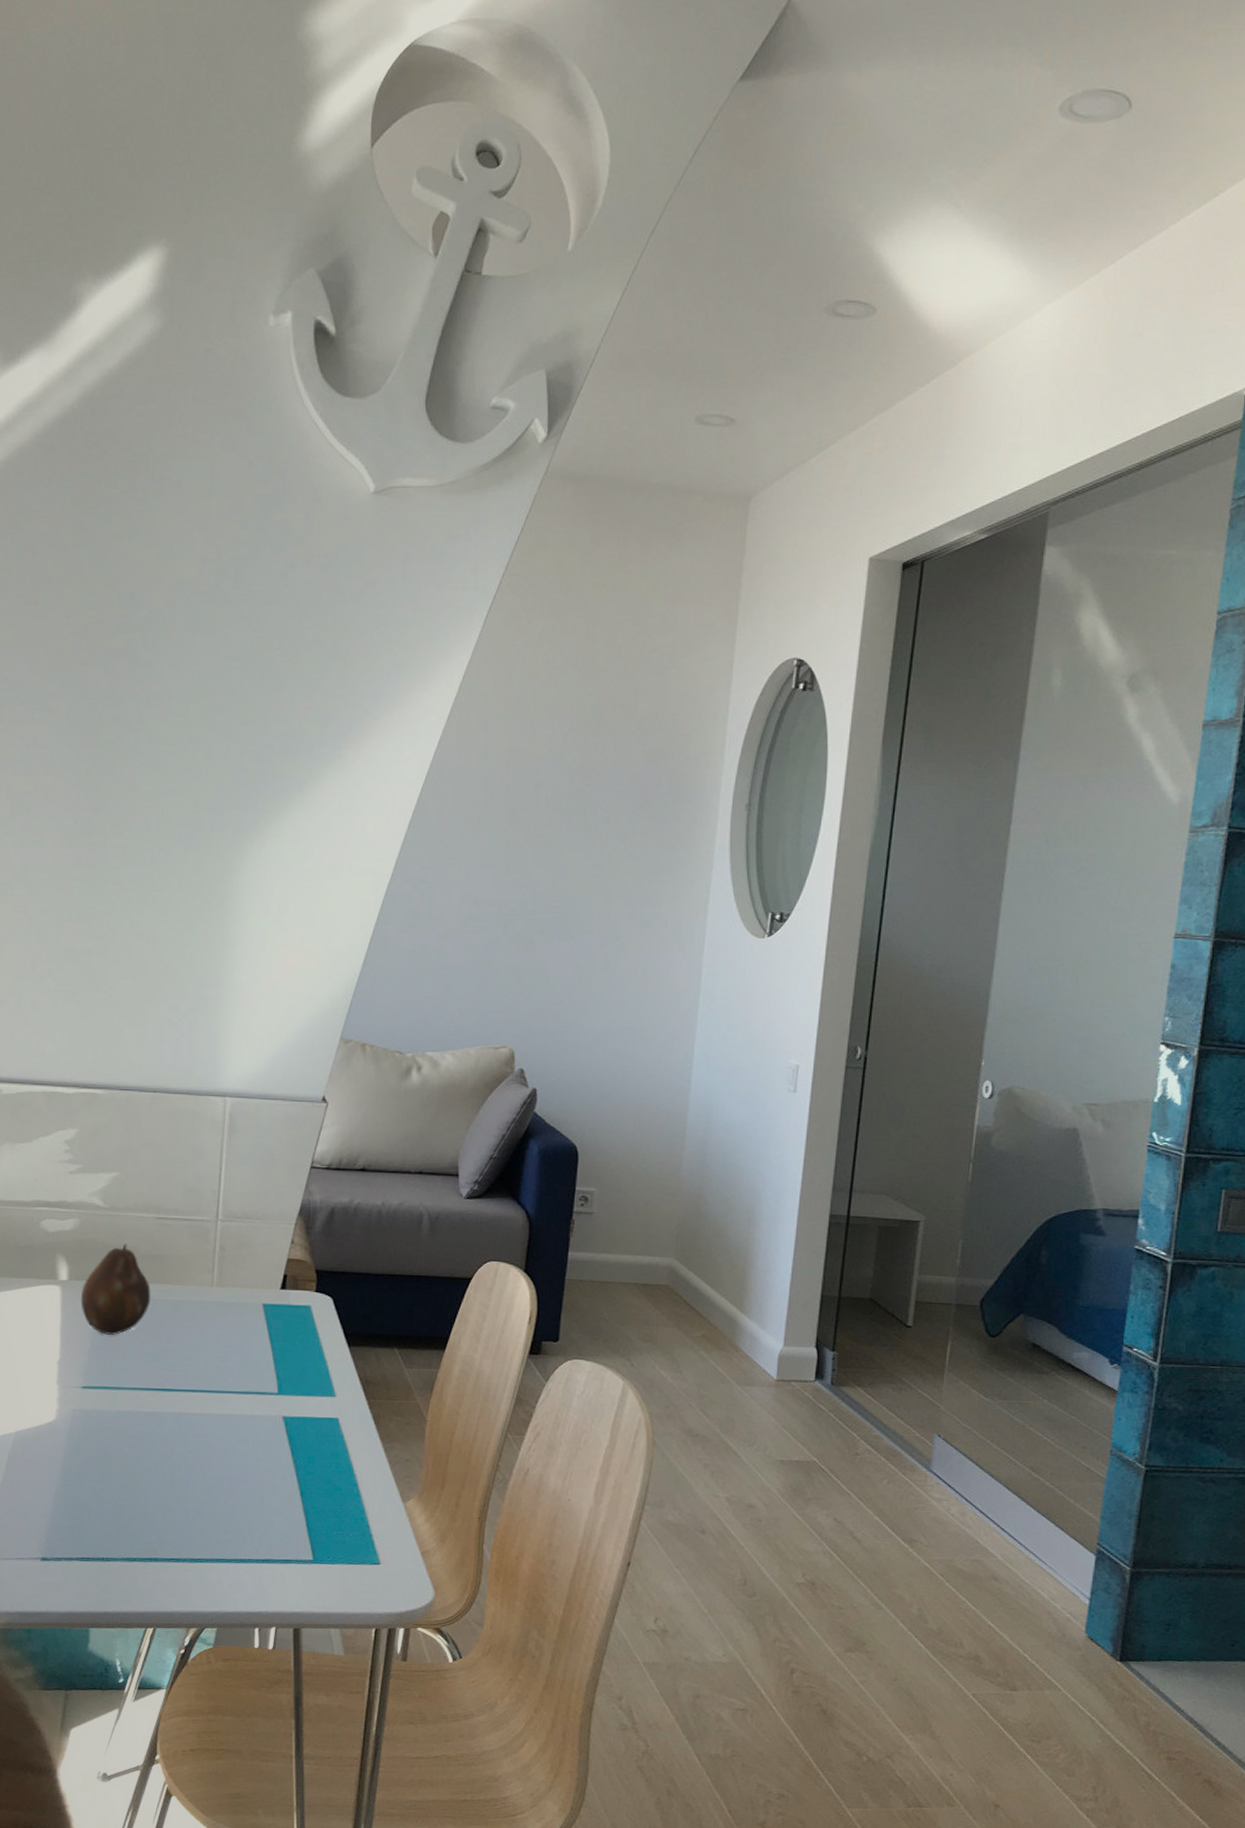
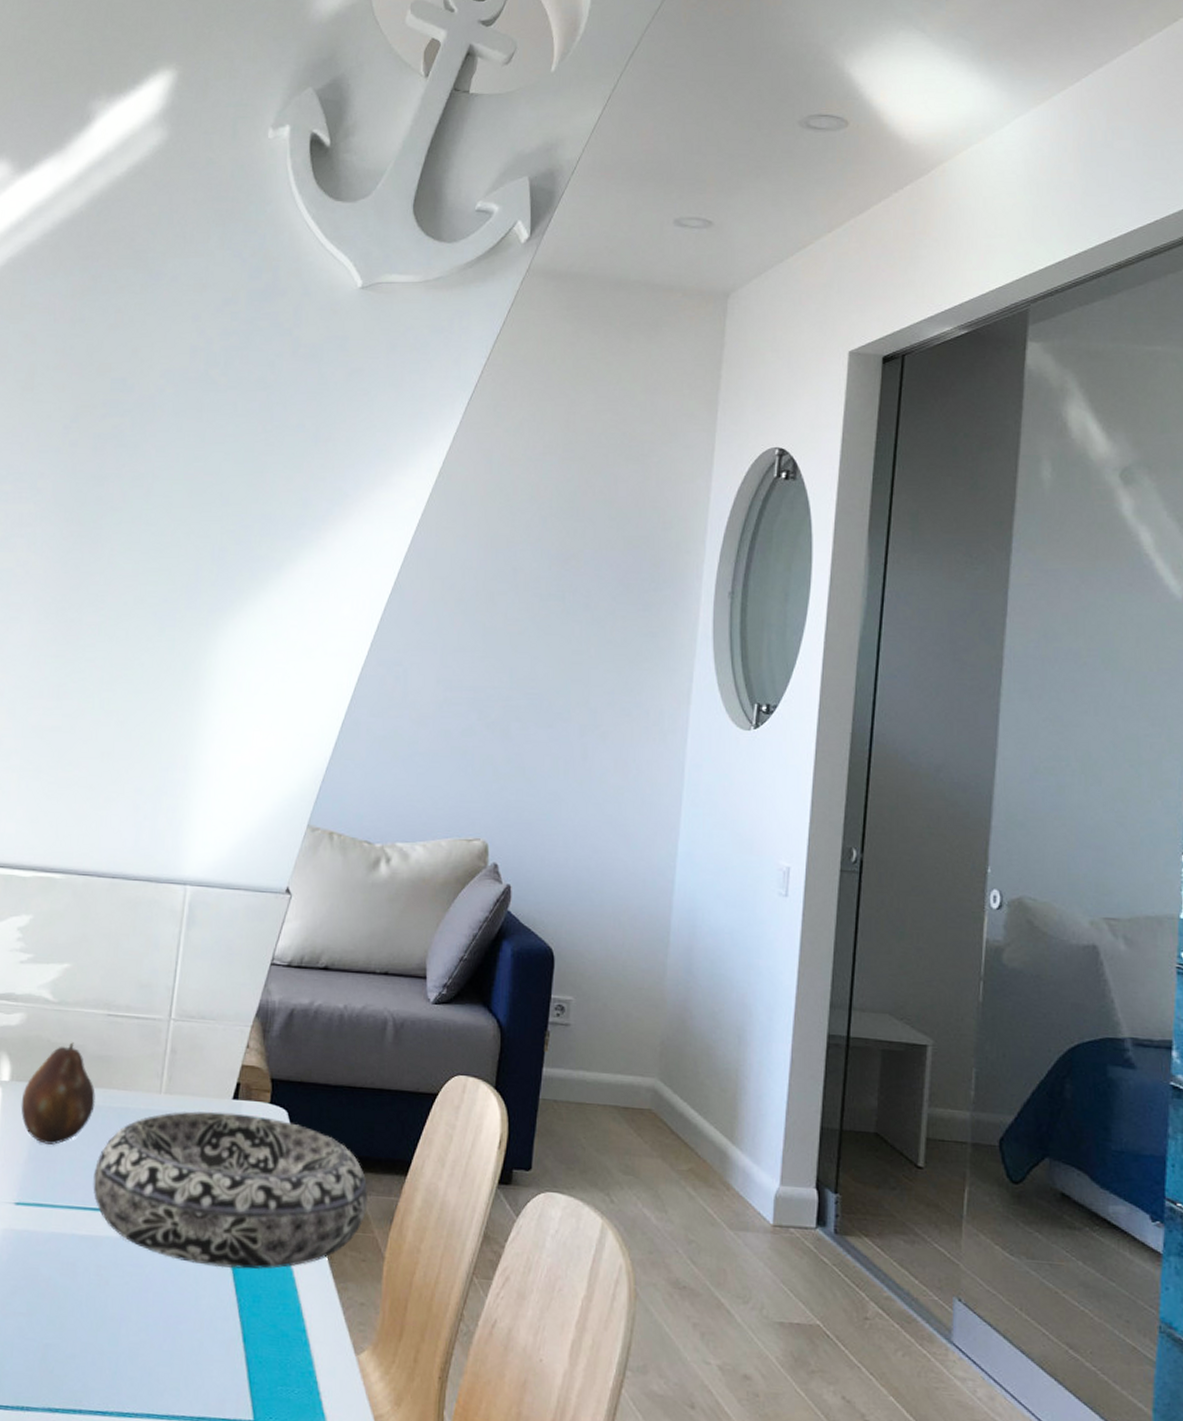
decorative bowl: none [154,1300,410,1436] -> present [93,1111,368,1269]

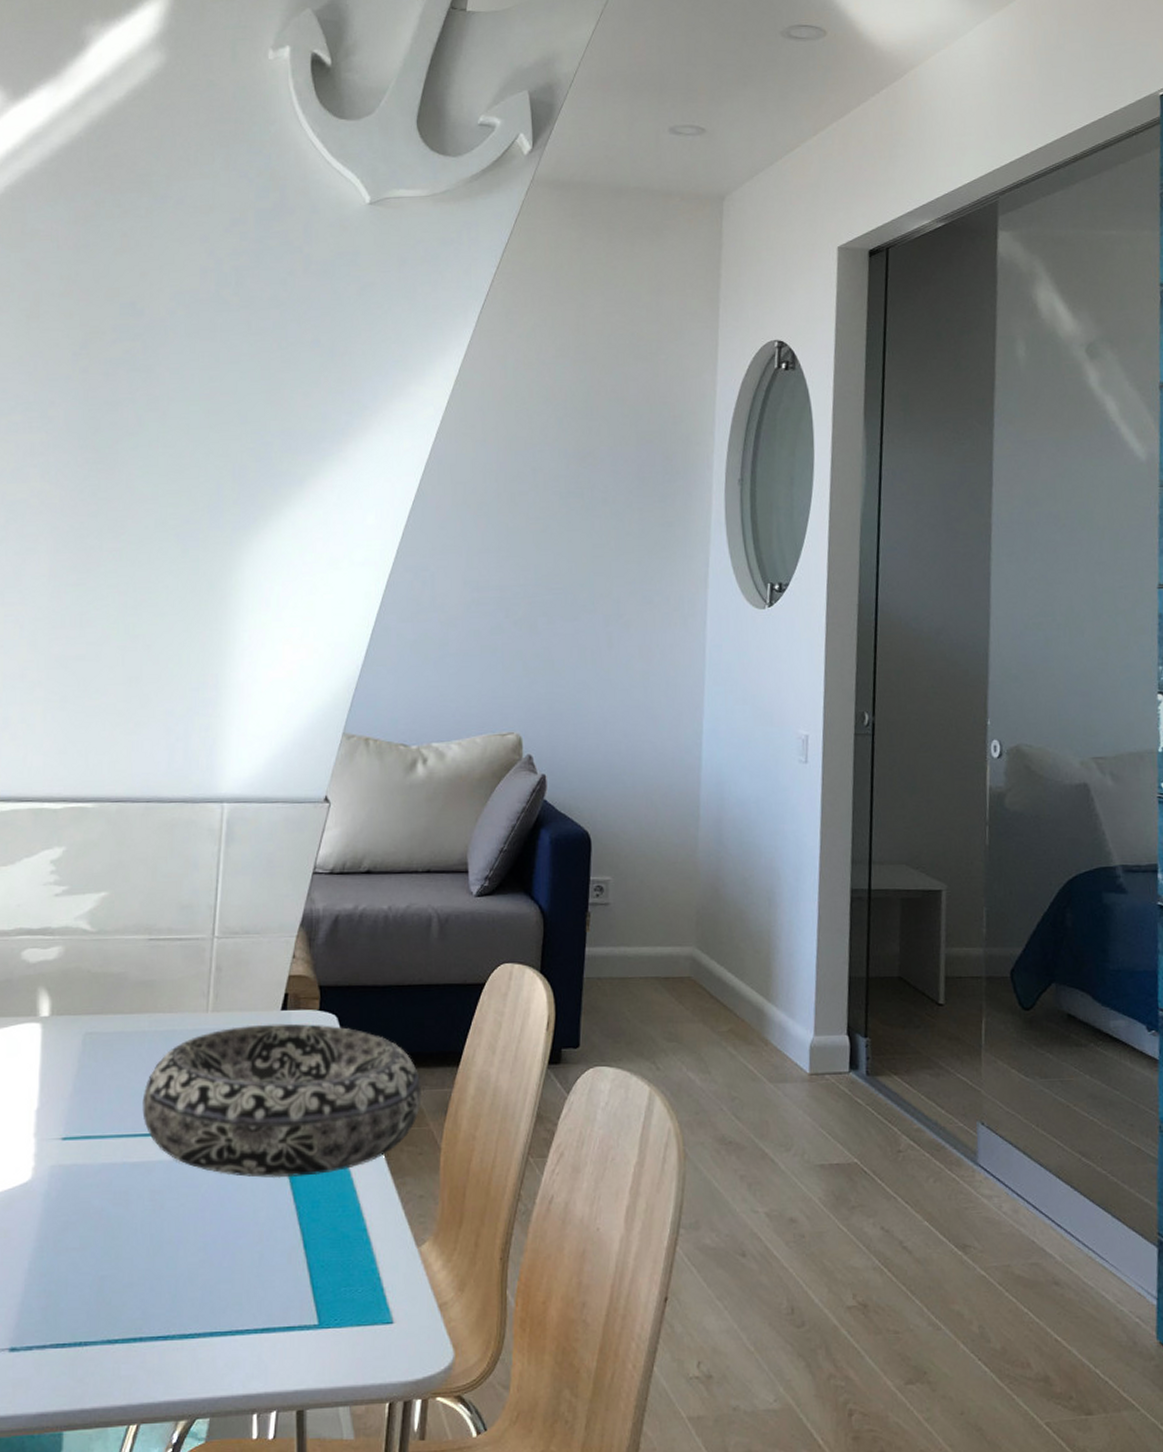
fruit: present [21,1042,95,1145] -> none [63,970,140,1076]

